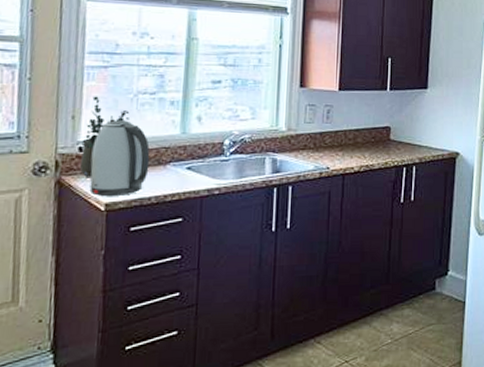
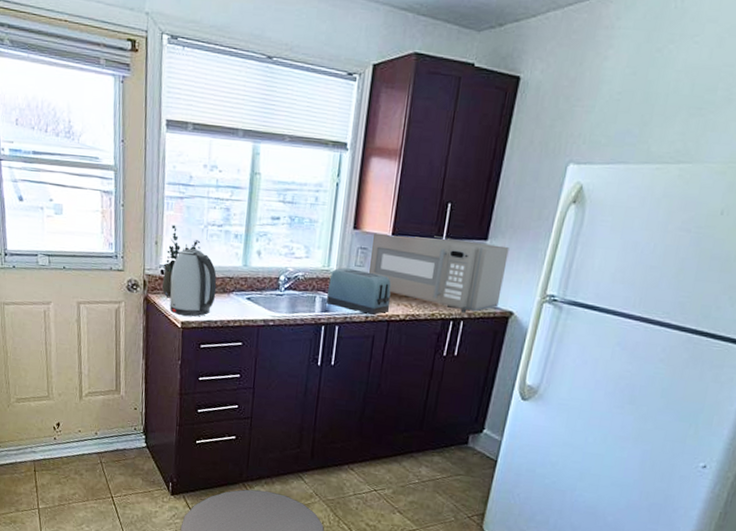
toaster: none [276,126,344,171] -> present [326,268,392,316]
microwave: none [320,88,447,158] -> present [369,234,509,313]

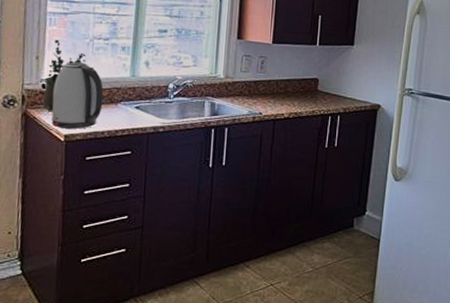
toaster: present [326,268,392,316] -> none [214,74,275,116]
microwave: present [369,234,509,313] -> none [254,43,372,108]

